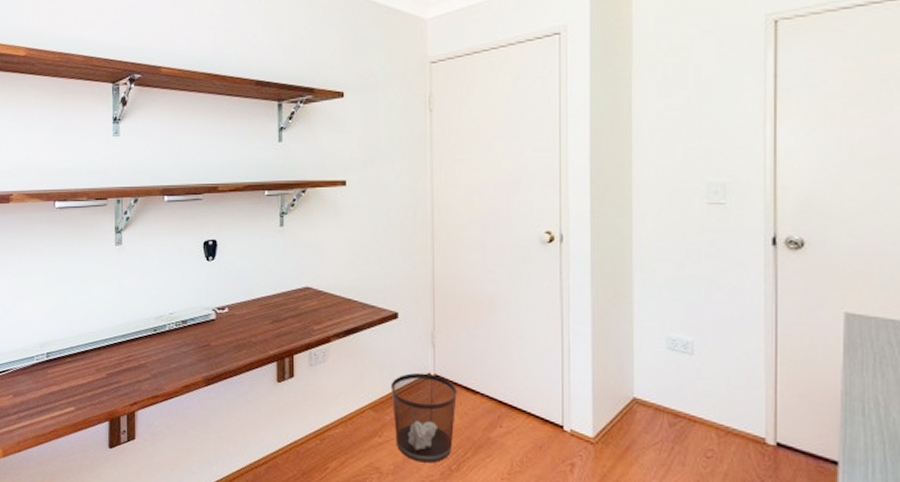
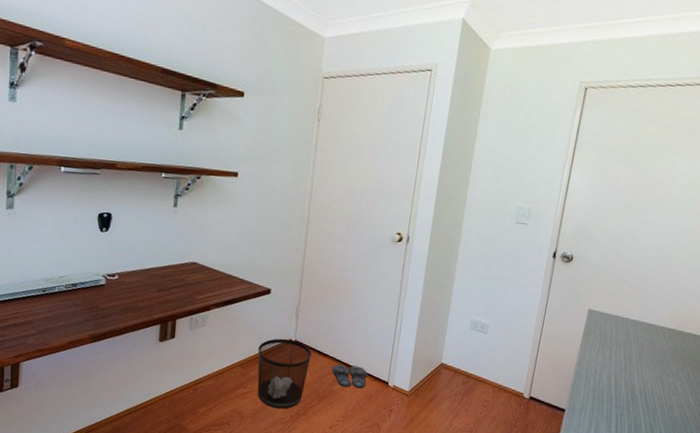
slippers: none [487,403,534,435] -> present [332,364,368,389]

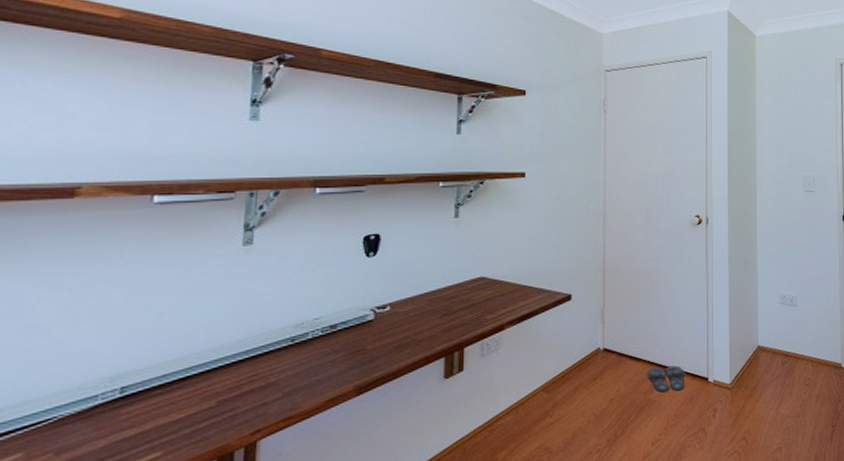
waste bin: present [257,338,312,409] -> none [562,348,623,434]

